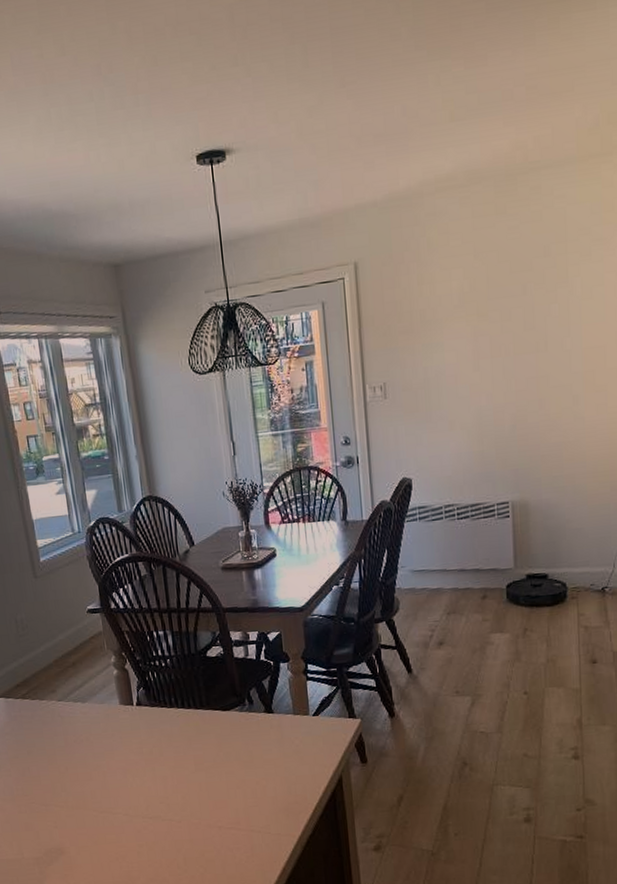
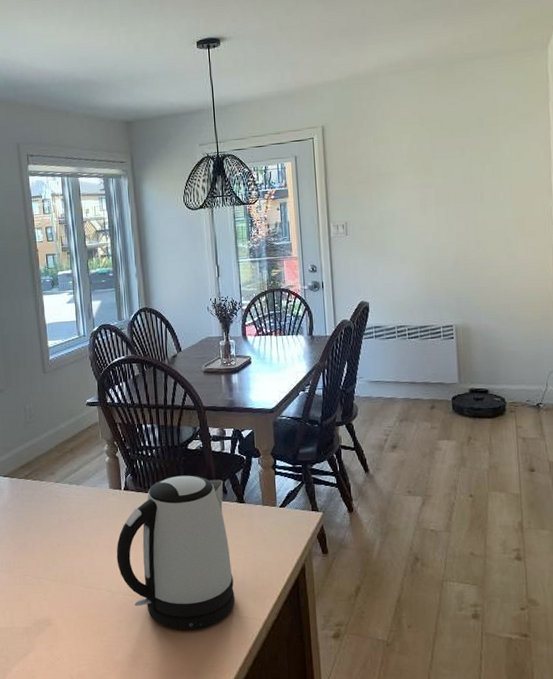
kettle: none [131,685,266,851] -> present [116,475,235,629]

